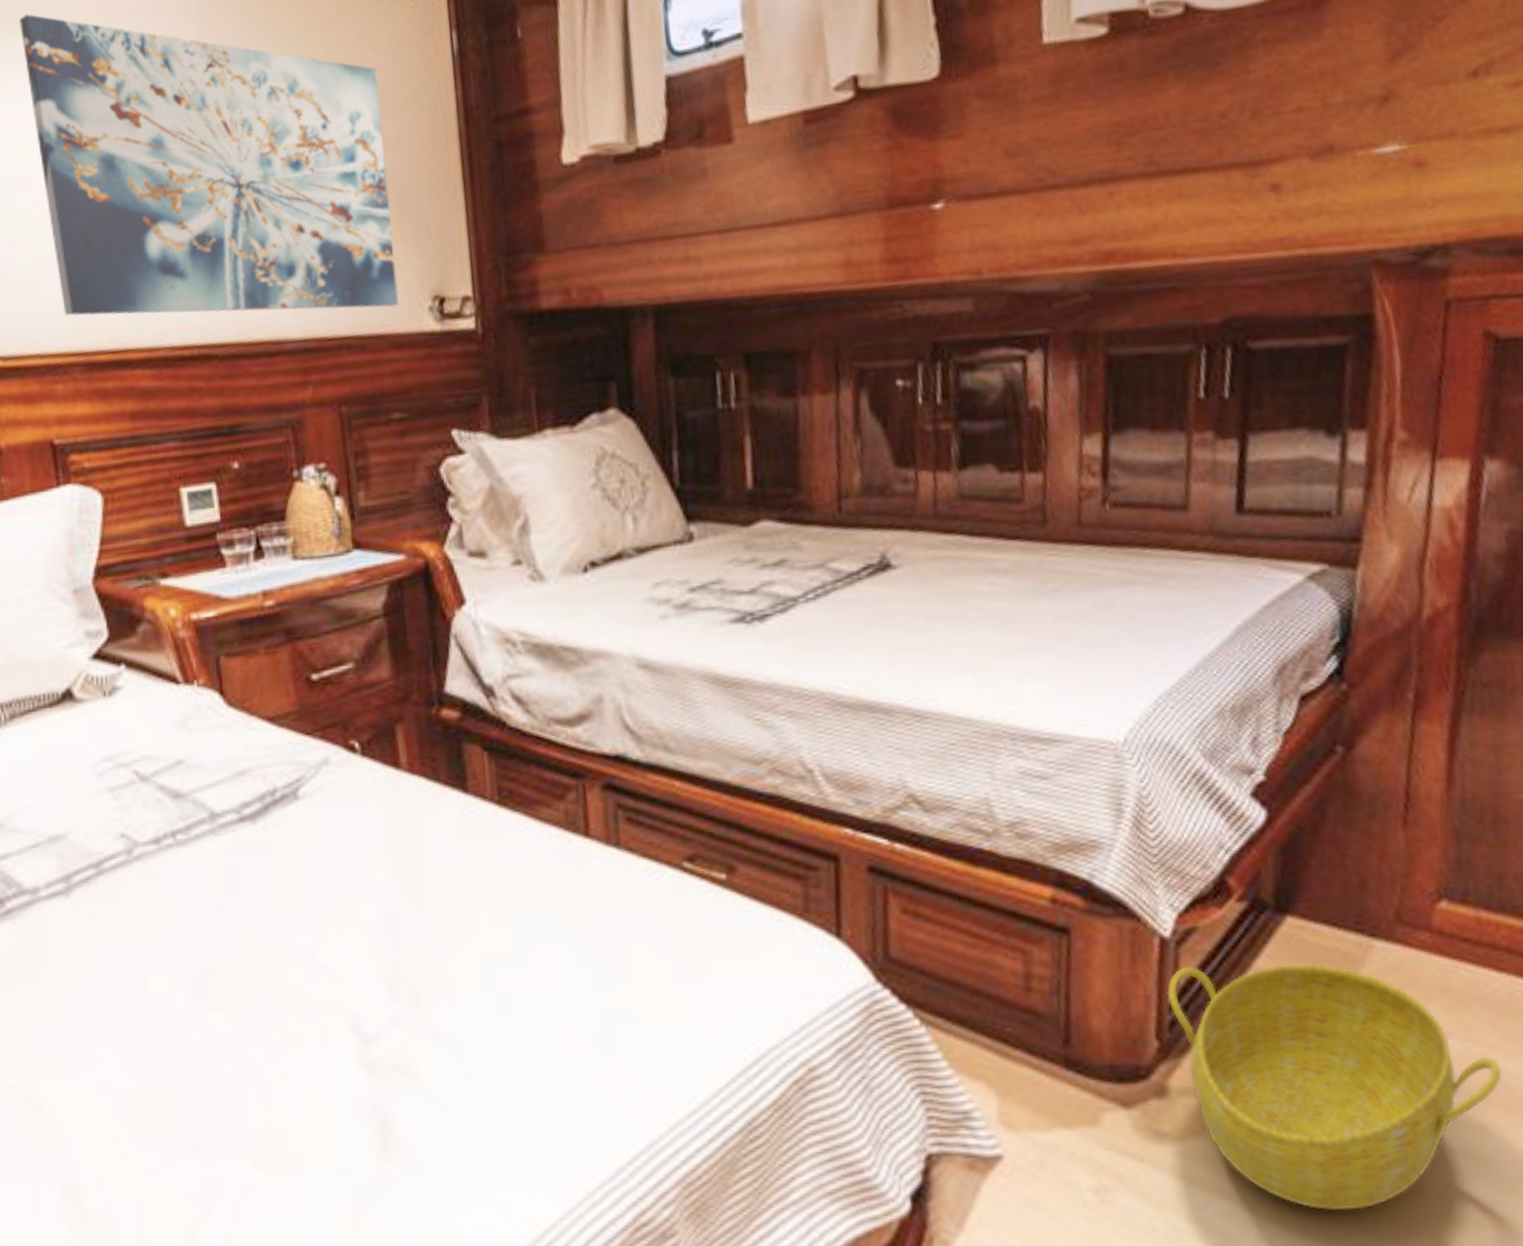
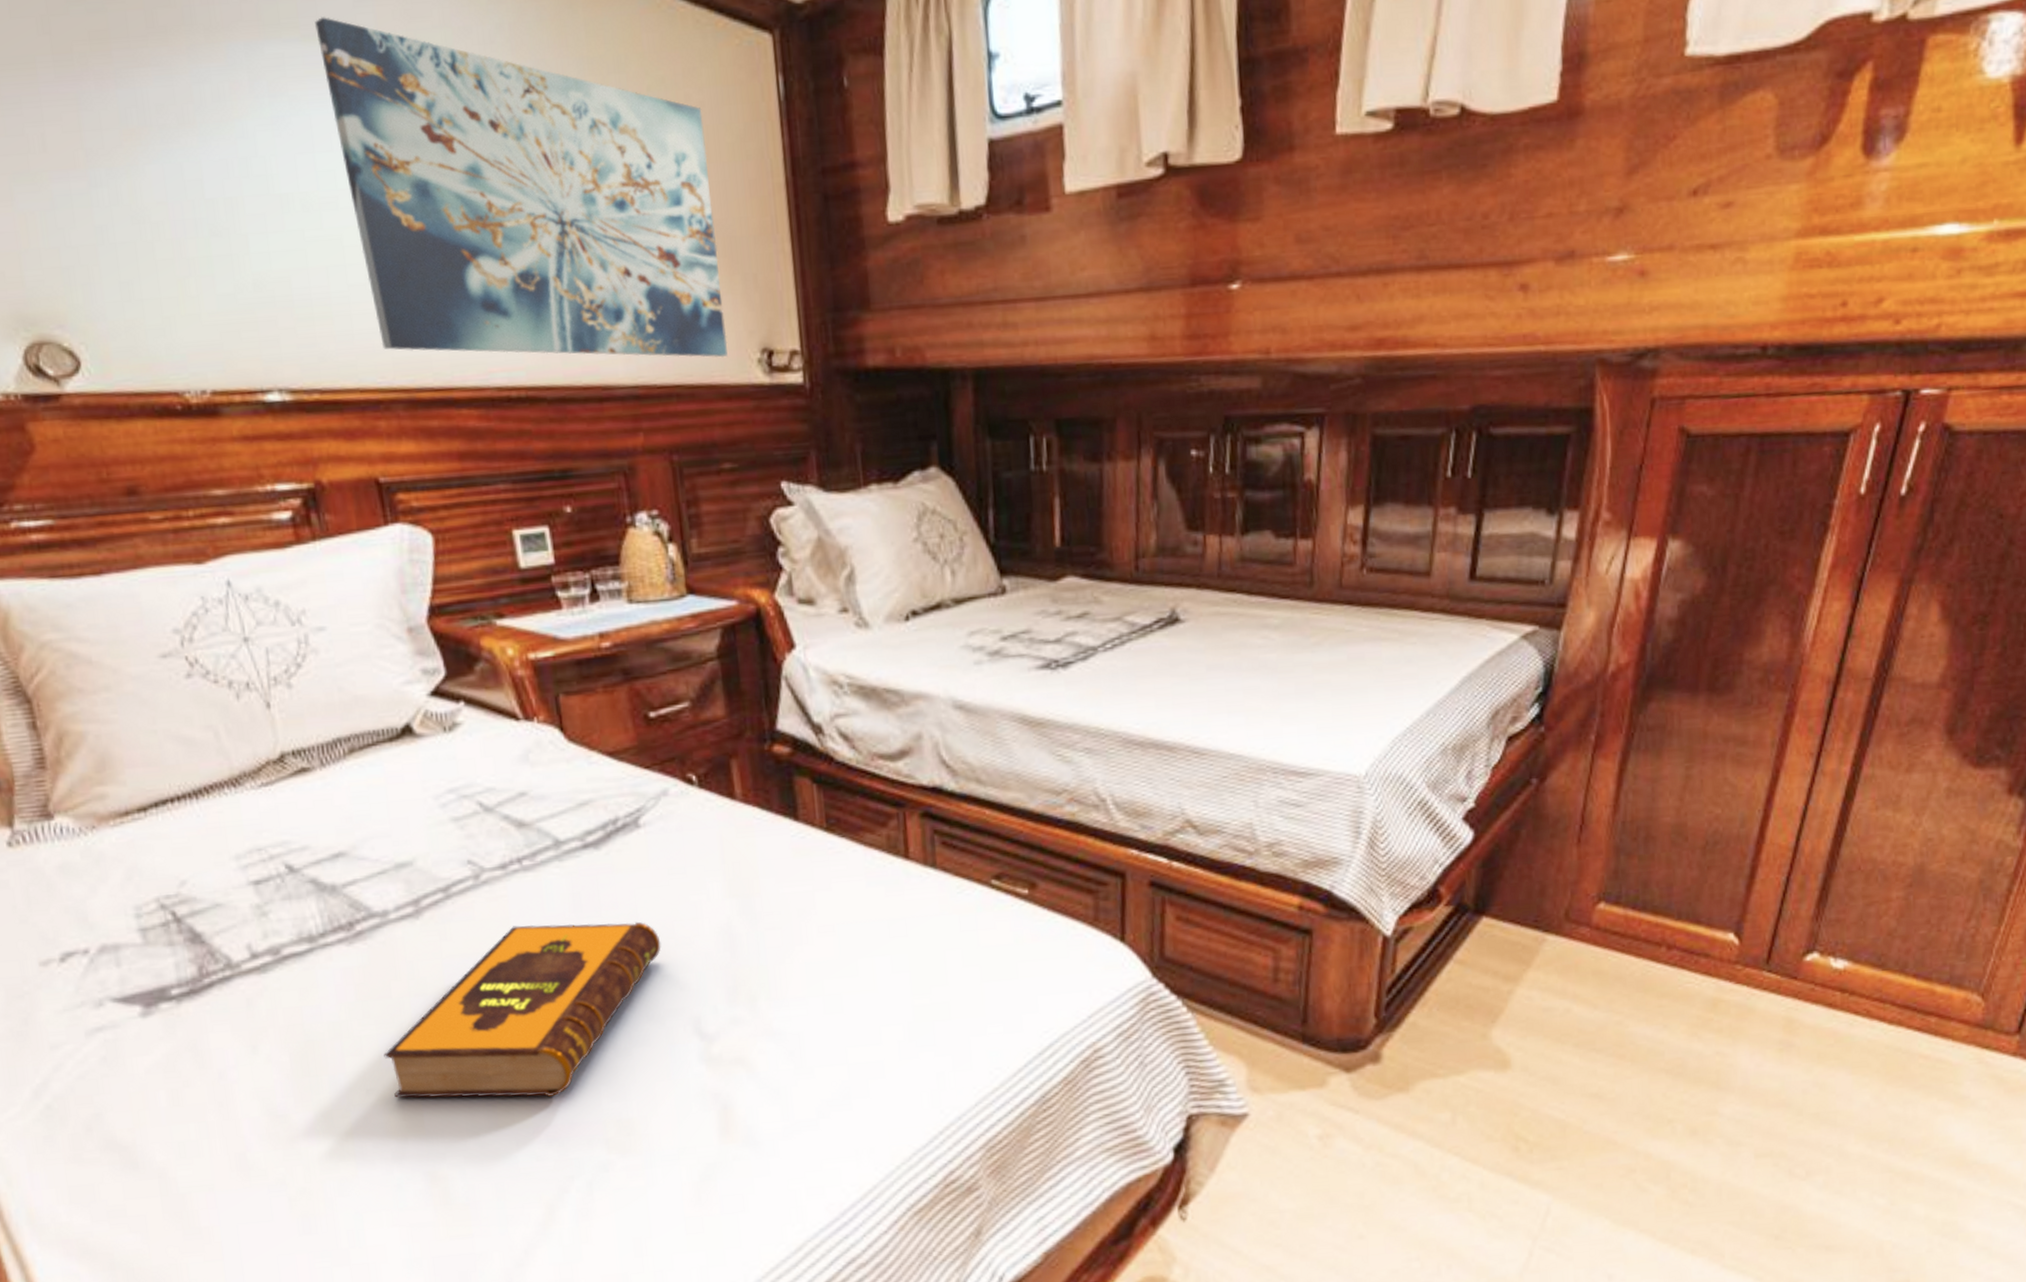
hardback book: none [26,903,318,1101] -> present [384,921,661,1099]
basket: present [1166,964,1502,1211] -> none [1385,955,1632,1144]

